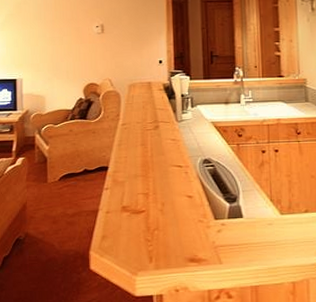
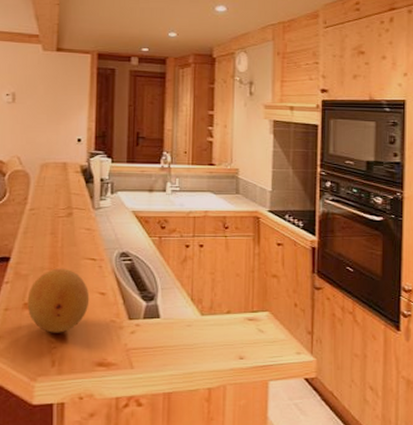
fruit: none [125,175,179,232] -> present [27,268,90,333]

